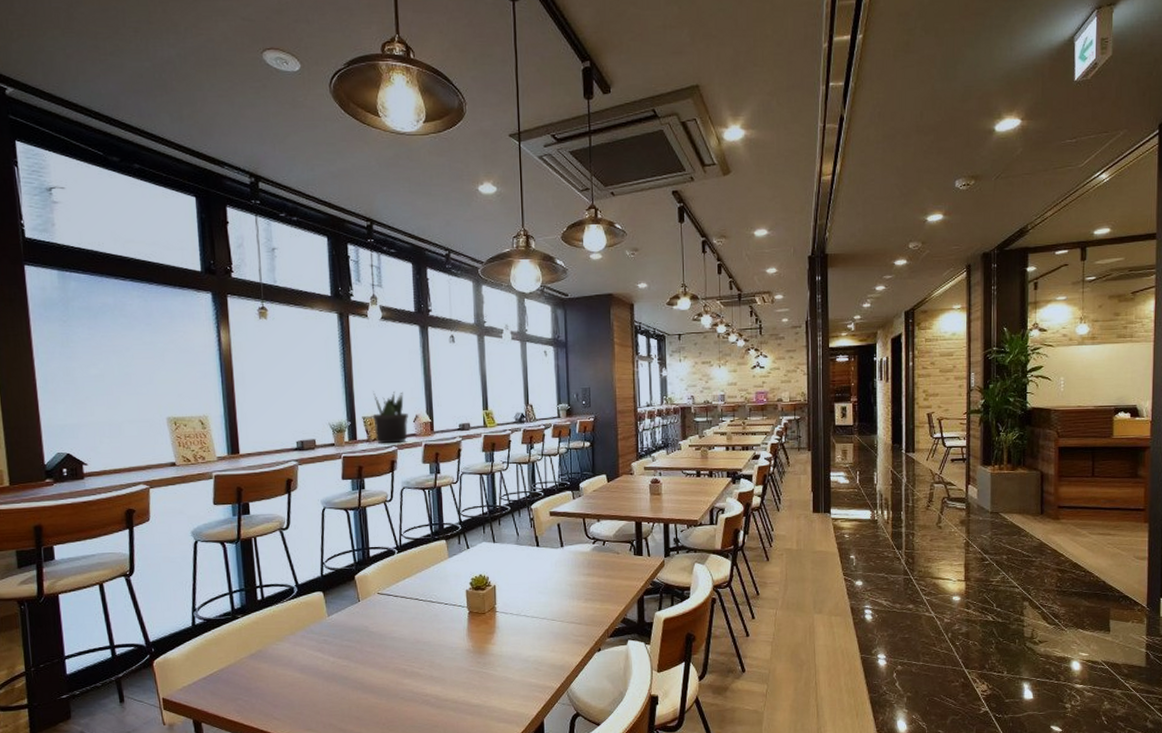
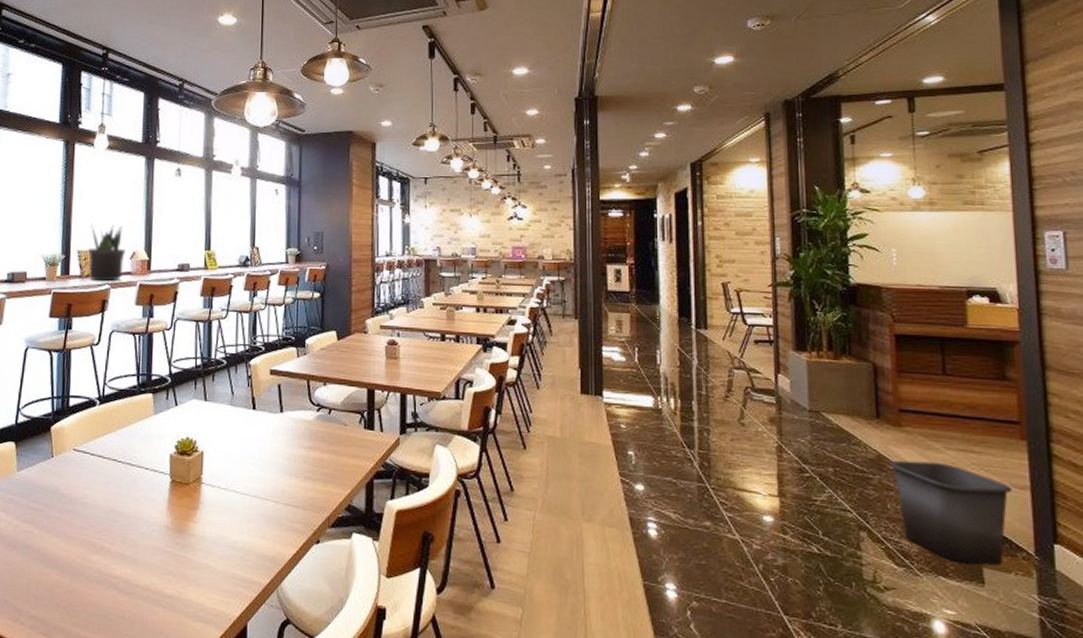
waste bin: none [1048,544,1134,618] -> present [889,460,1011,566]

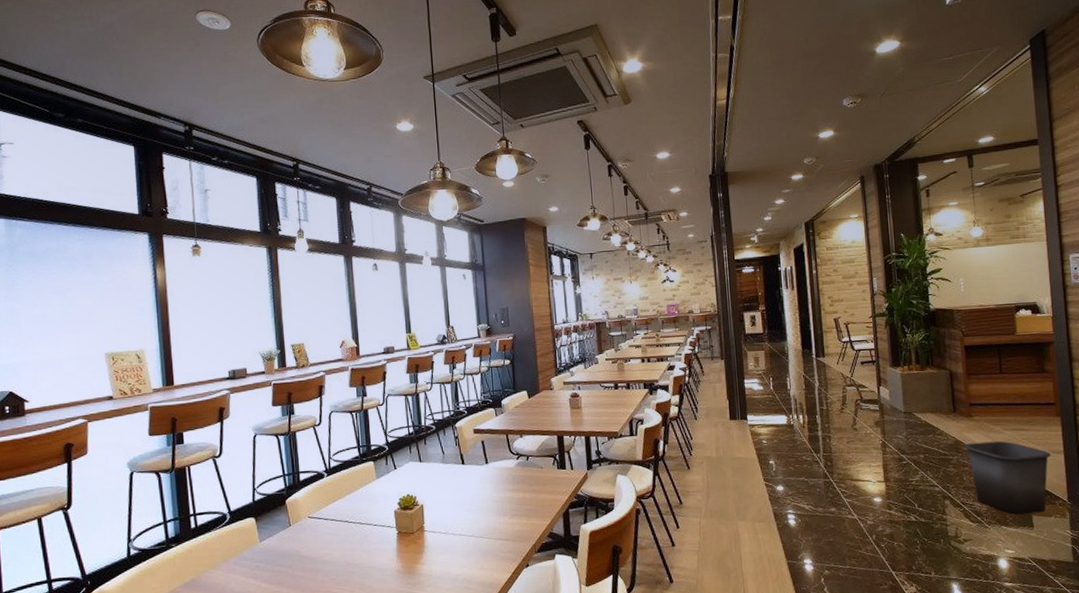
planter: present [88,223,125,281] -> none [301,319,335,370]

